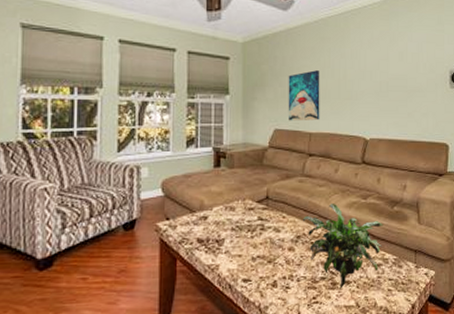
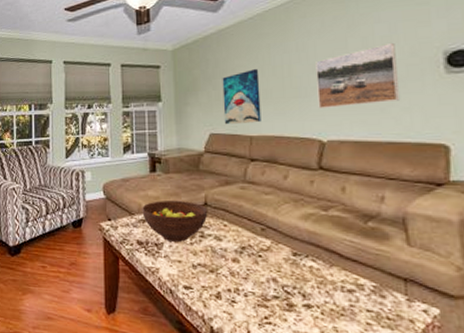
fruit bowl: none [204,196,269,237] -> present [142,201,208,242]
potted plant: present [303,204,383,289] -> none [248,214,354,312]
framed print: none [365,59,421,110] -> present [316,42,401,108]

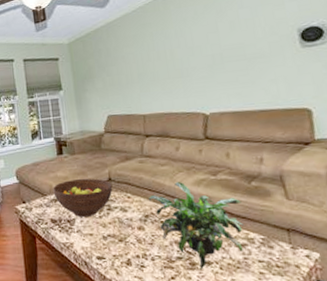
wall art: present [222,69,262,125] -> none [114,55,152,106]
potted plant: none [248,214,354,312] -> present [149,182,244,270]
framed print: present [316,42,401,108] -> none [193,24,267,85]

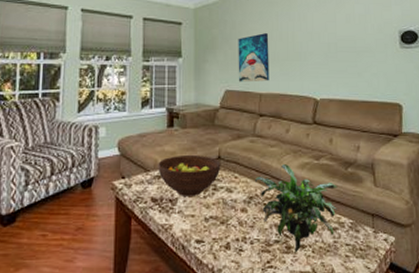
wall art: none [114,55,152,106] -> present [238,33,270,82]

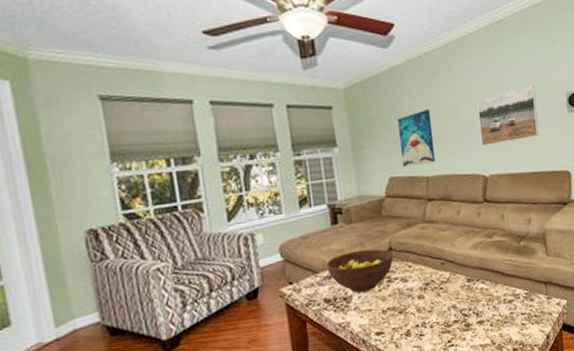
potted plant: present [255,164,338,253] -> none [430,246,512,329]
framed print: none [313,20,372,71] -> present [477,85,540,146]

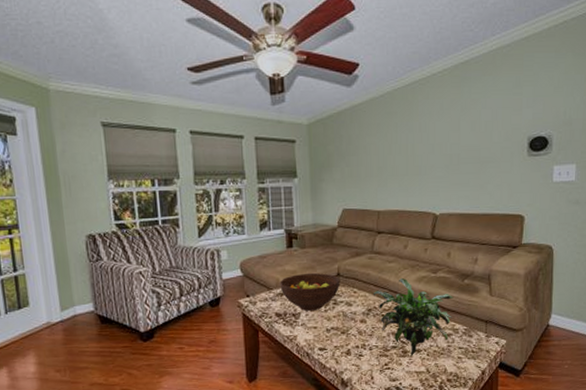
wall art: present [397,110,436,167] -> none [355,147,388,200]
potted plant: none [430,246,512,329] -> present [374,278,454,357]
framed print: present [477,85,540,146] -> none [434,127,495,185]

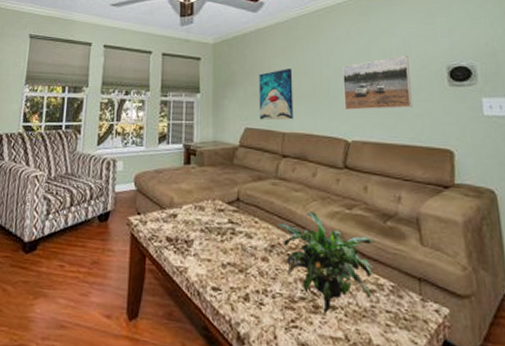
fruit bowl: present [280,273,341,311] -> none [173,194,240,239]
wall art: none [355,147,388,200] -> present [259,69,294,121]
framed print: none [434,127,495,185] -> present [342,55,414,110]

